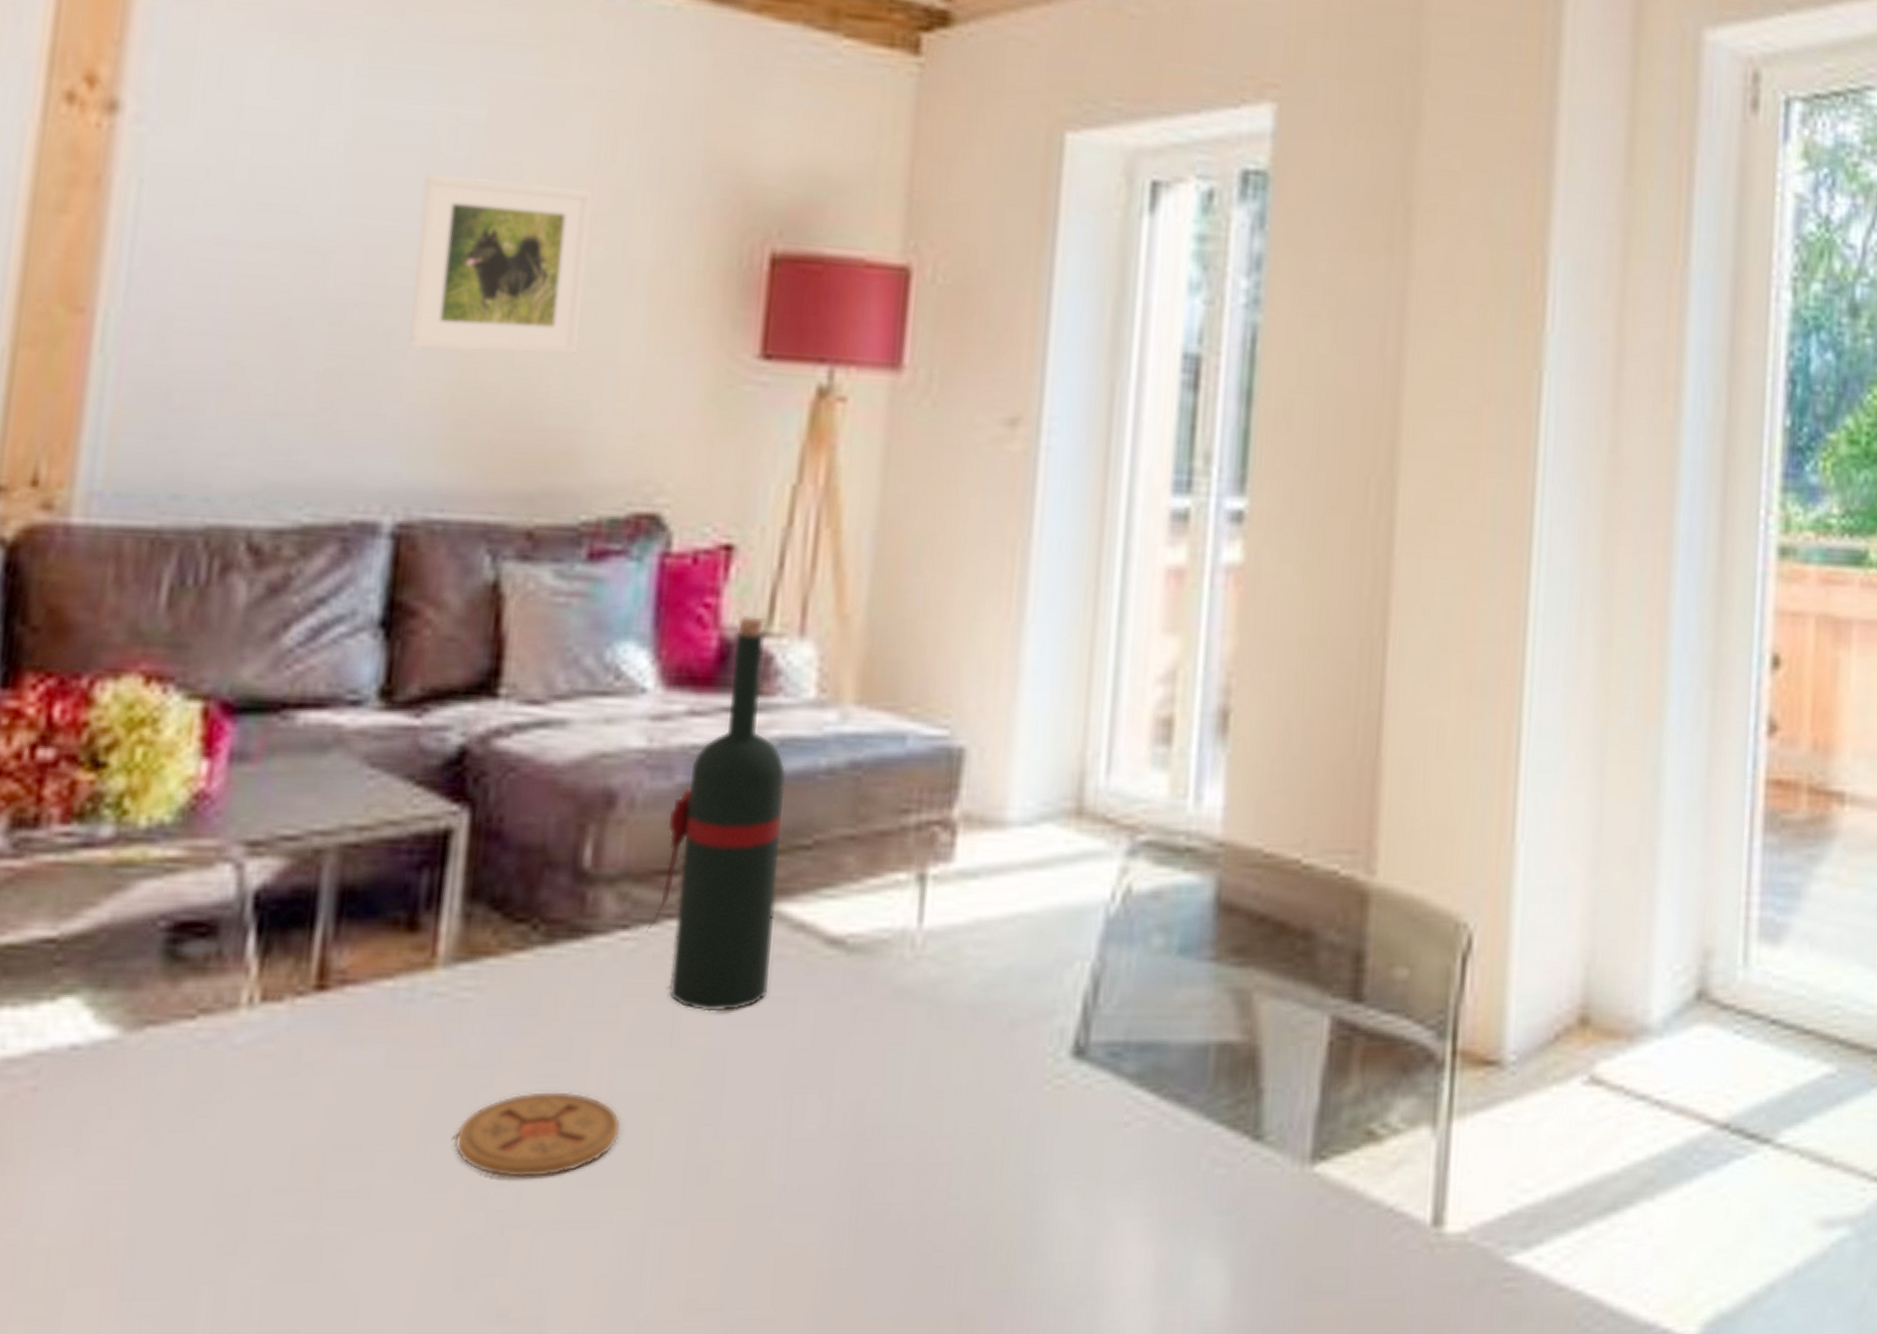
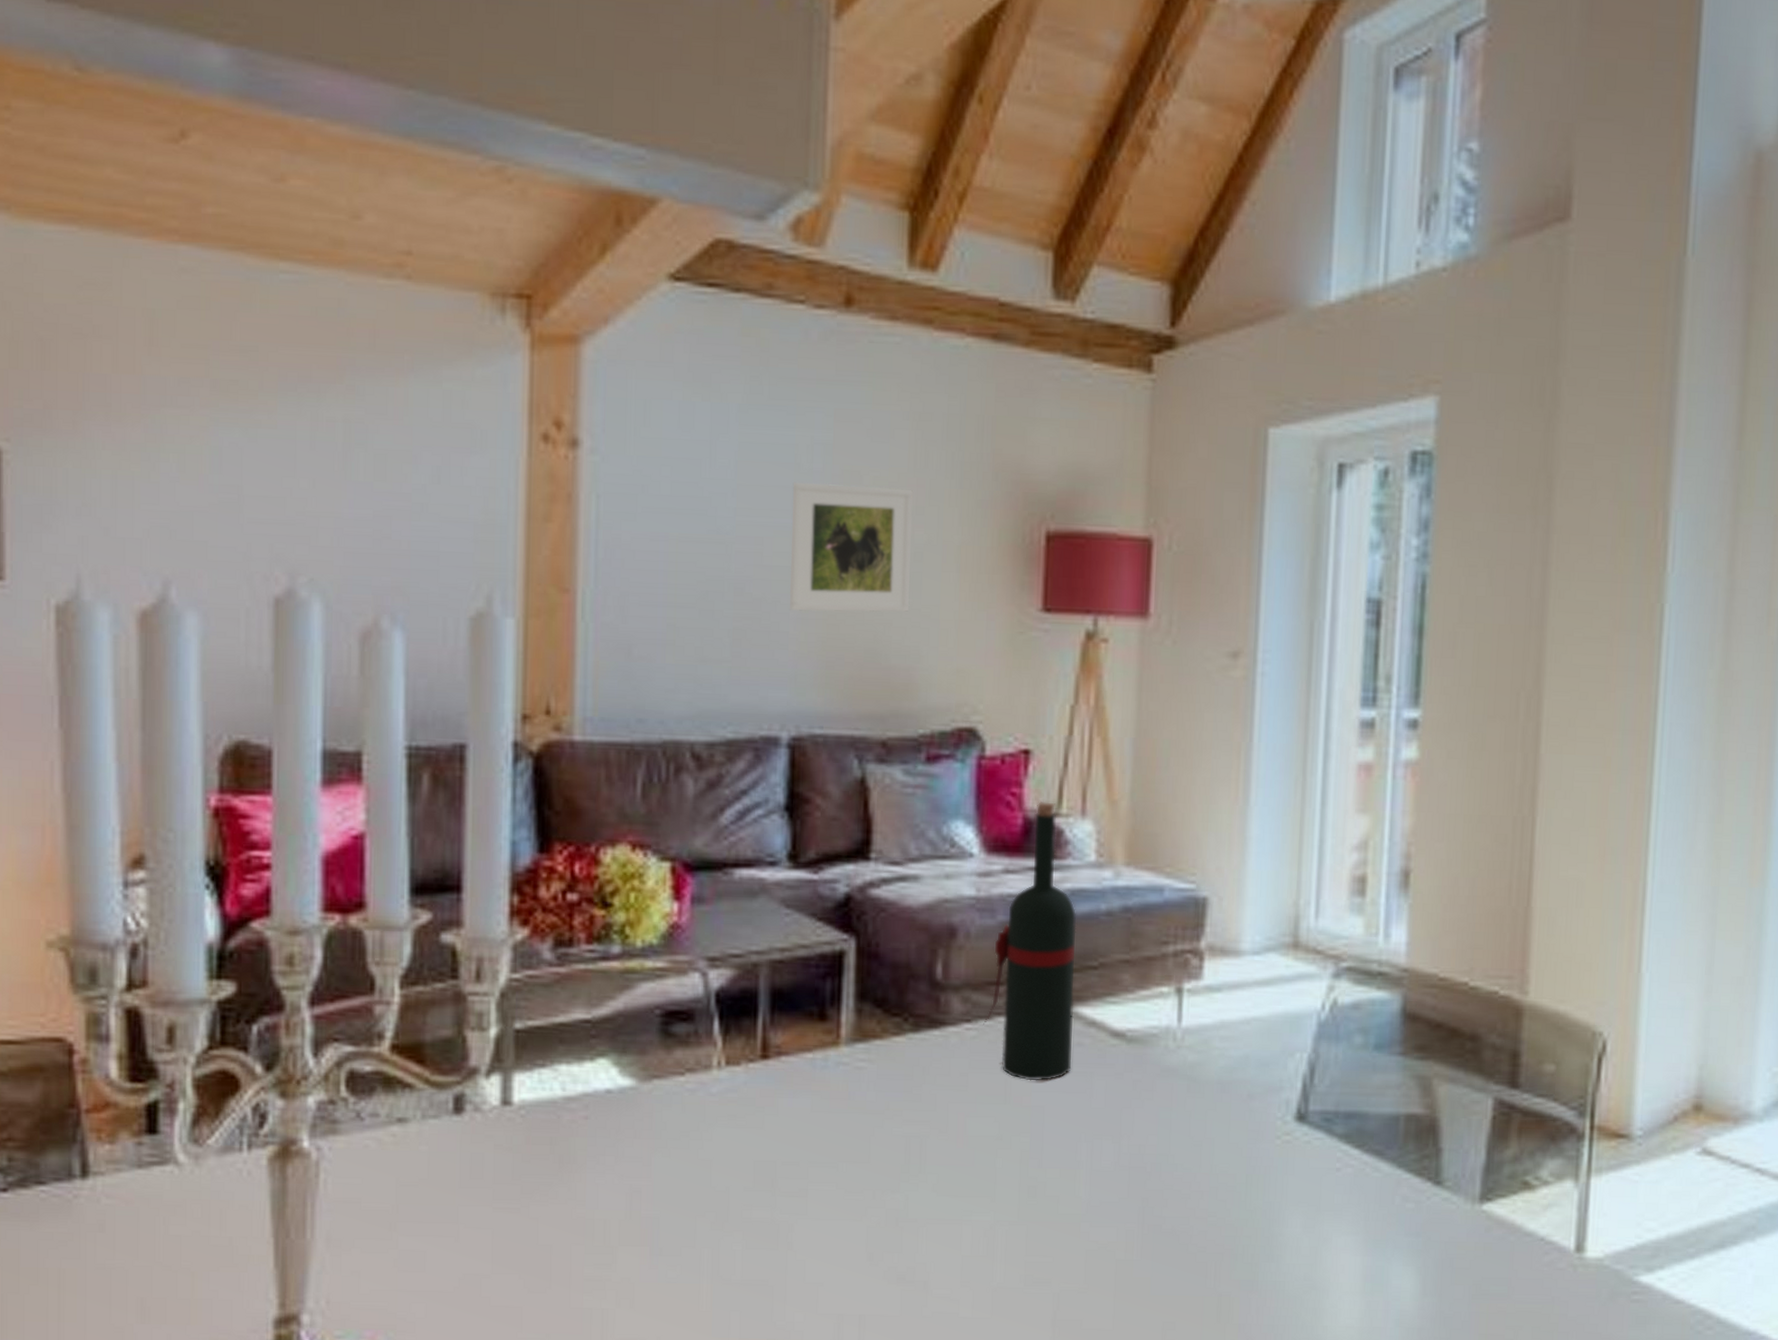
coaster: present [454,1091,621,1179] -> none [861,1131,973,1189]

